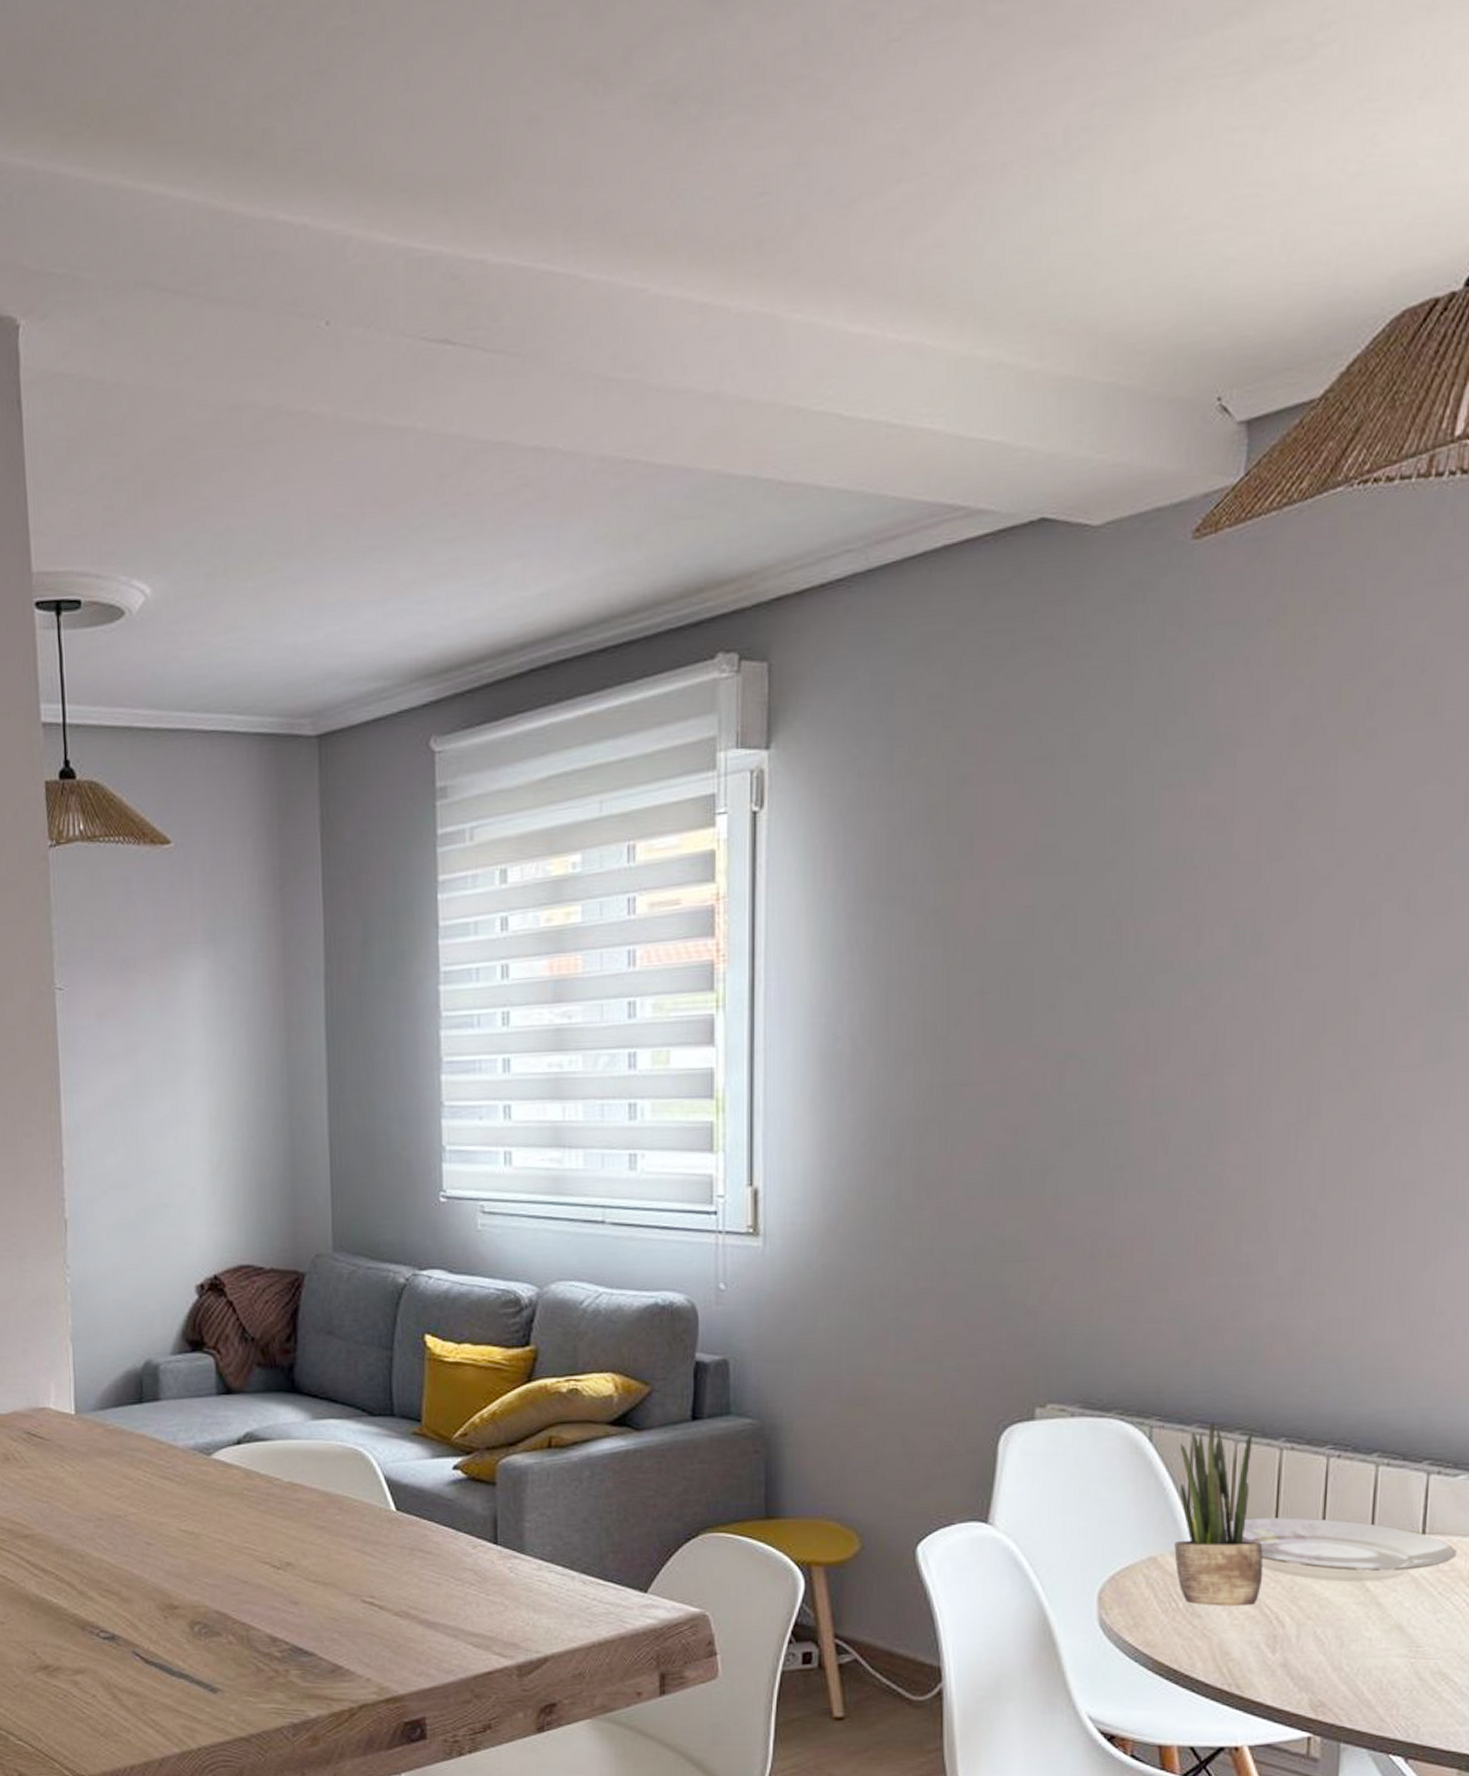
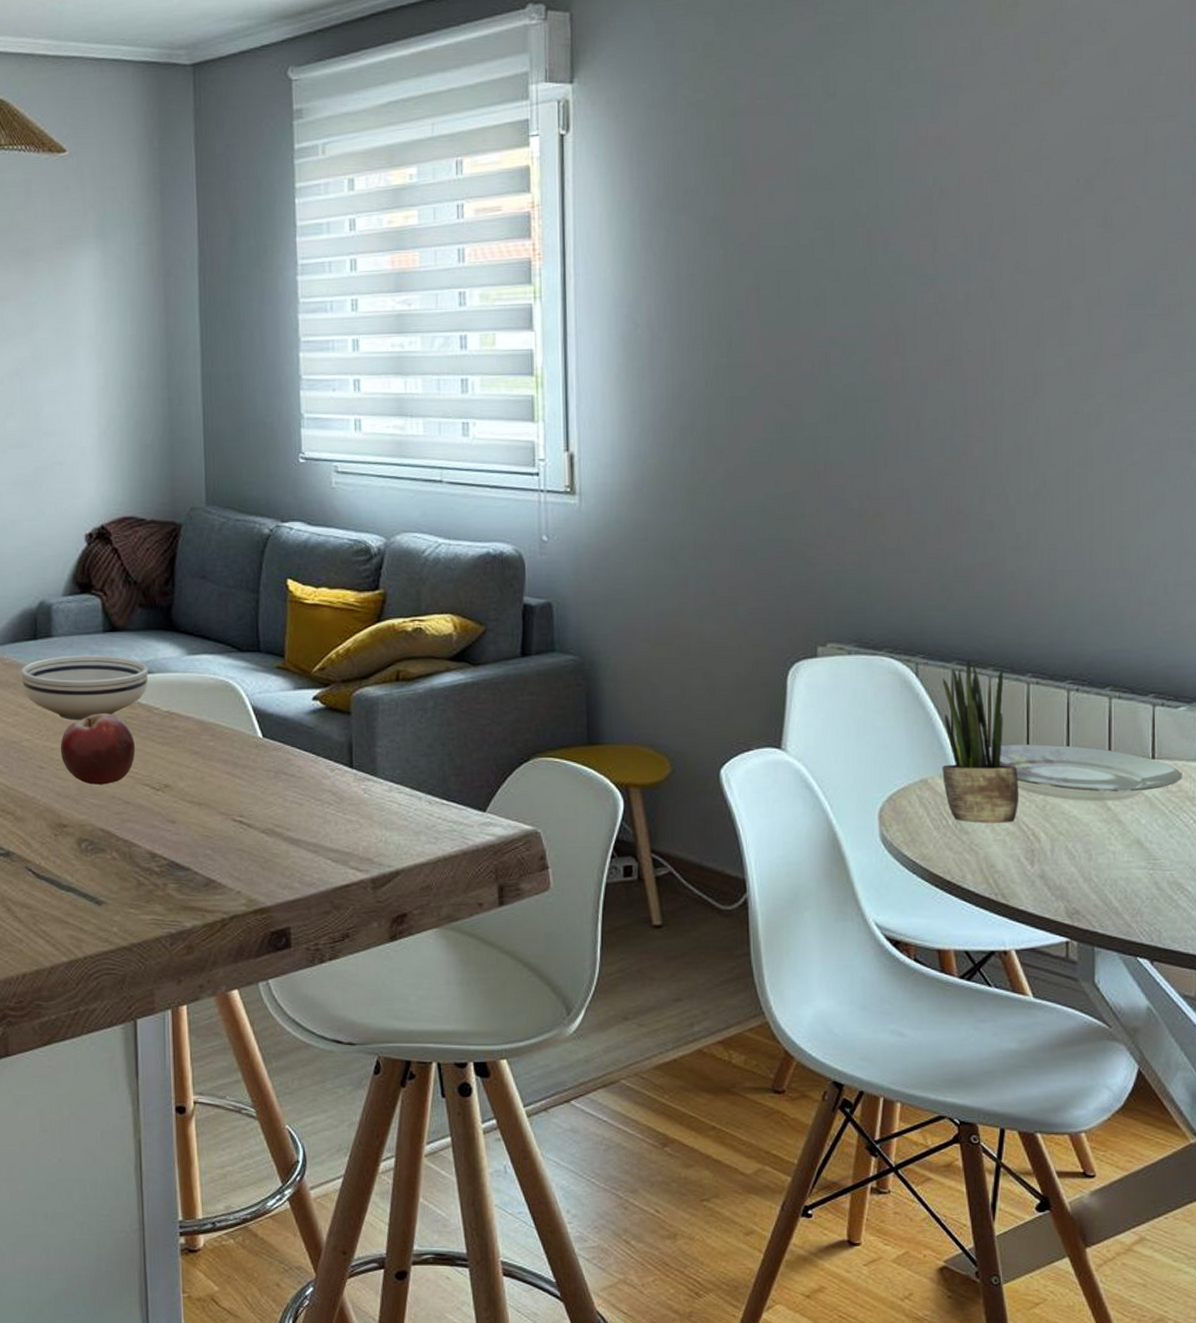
bowl: none [125,1420,268,1493] -> present [21,655,149,721]
fruit: none [169,1484,254,1563] -> present [60,712,136,785]

